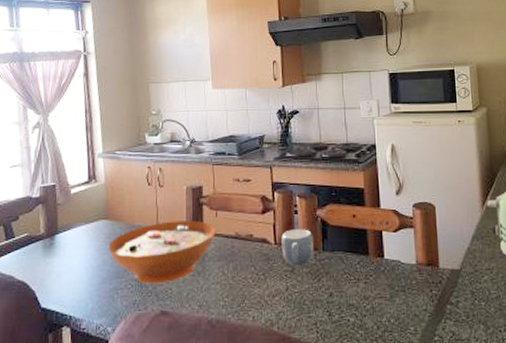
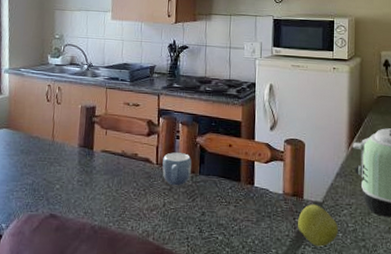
decorative bowl: present [108,220,216,284] -> none [7,135,105,190]
apple: none [435,272,480,319] -> present [298,204,338,247]

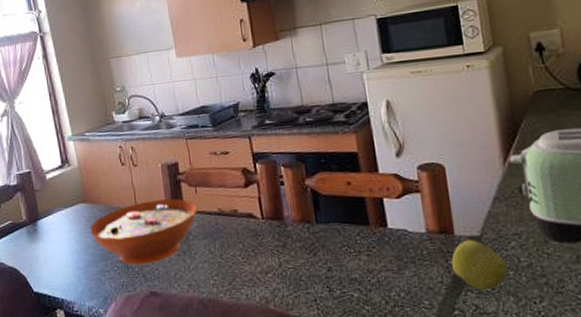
decorative bowl: none [7,135,105,190] -> present [89,198,197,265]
mug: present [162,152,192,186] -> none [268,201,306,241]

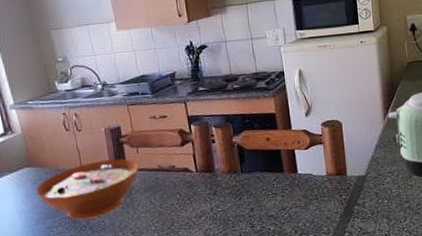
apple: present [451,240,508,291] -> none [344,178,383,217]

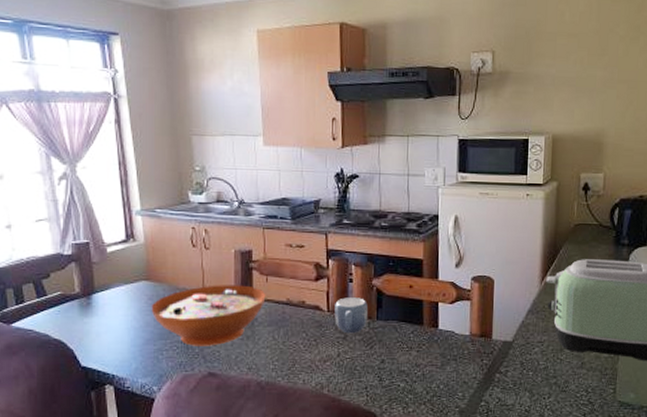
mug: none [202,155,233,189] -> present [335,297,368,334]

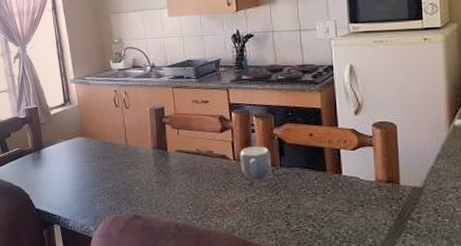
decorative bowl: present [151,285,266,346] -> none [85,138,178,192]

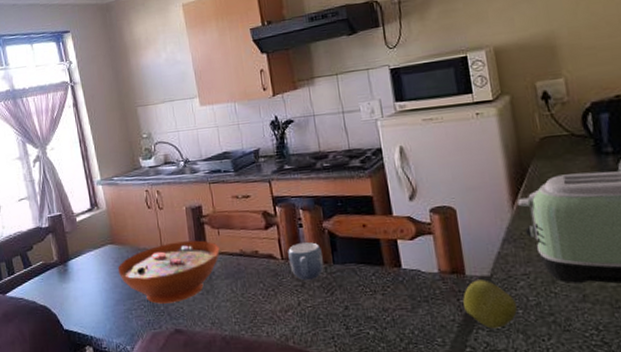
decorative bowl: none [85,138,178,192] -> present [117,240,220,304]
apple: none [395,190,444,234] -> present [463,279,517,329]

